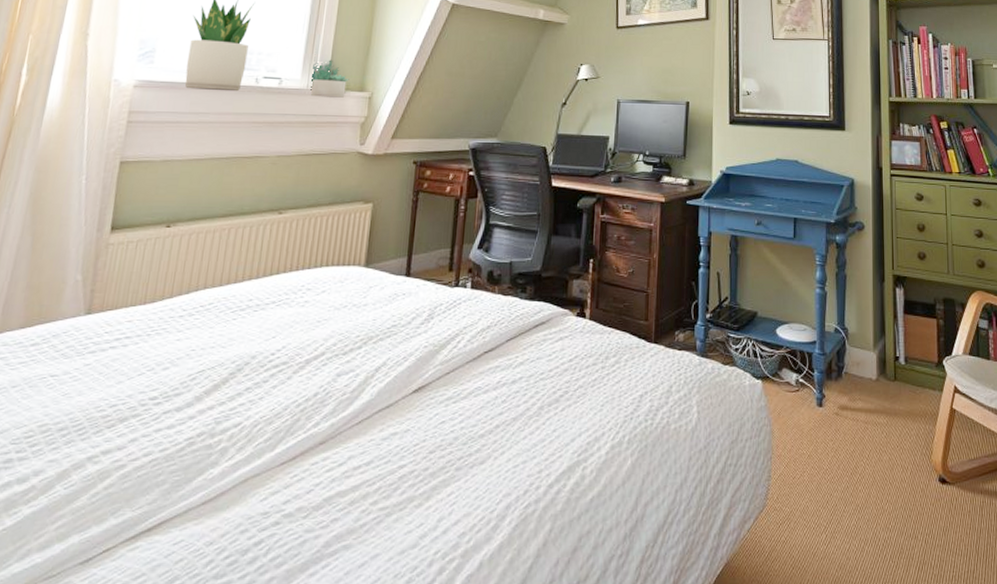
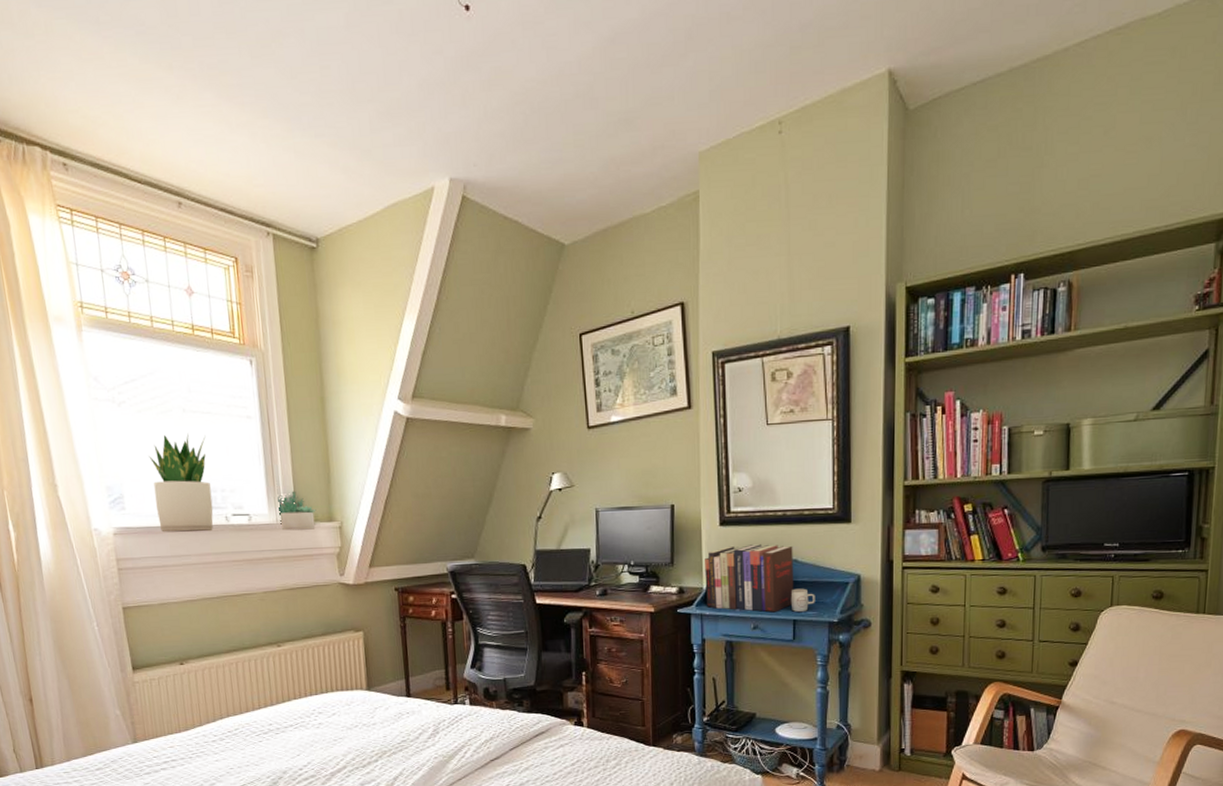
books: none [714,143,795,211] -> present [705,544,794,614]
mug: none [792,188,814,212] -> present [790,588,815,613]

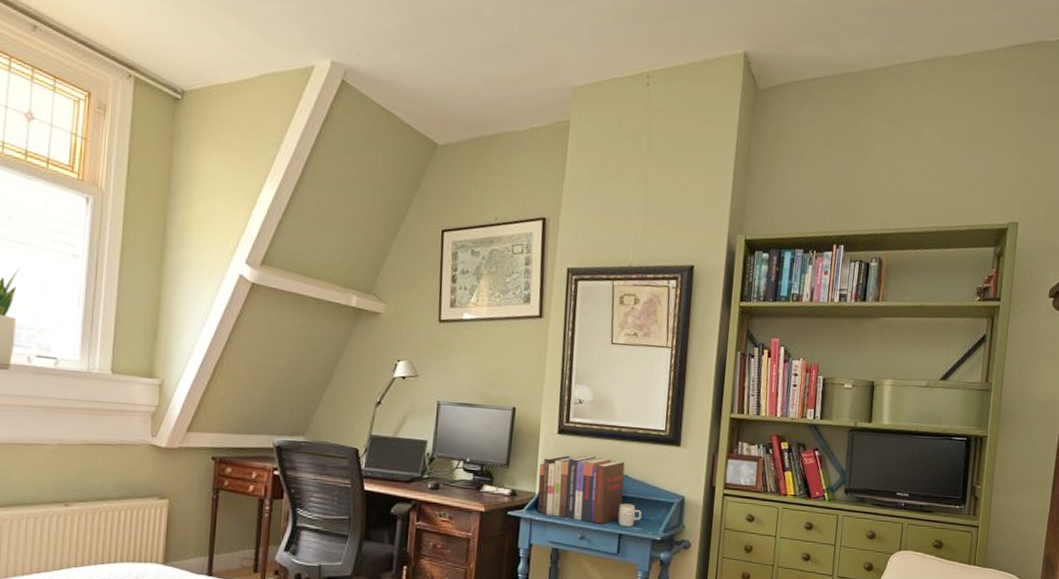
succulent plant: present [280,491,316,531] -> none [93,340,136,384]

